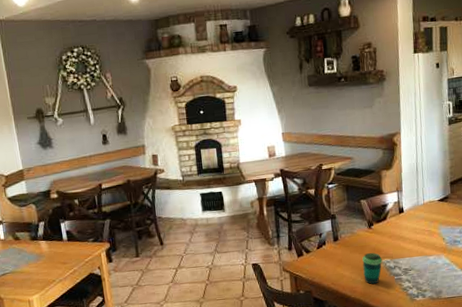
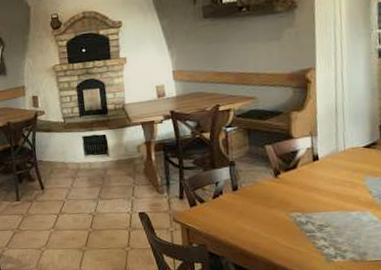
cup: present [362,253,383,285] -> none [266,205,292,241]

